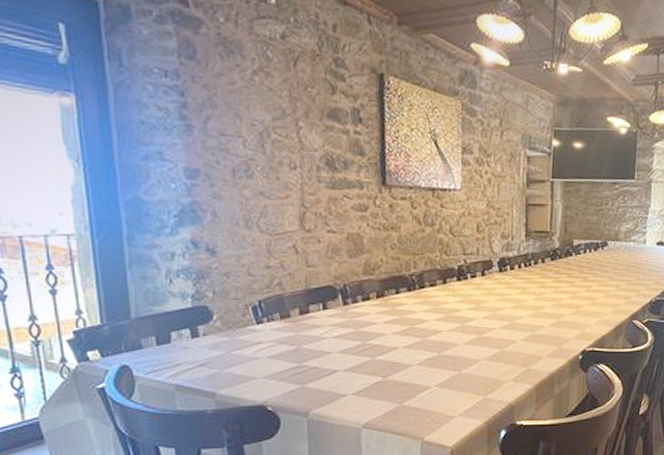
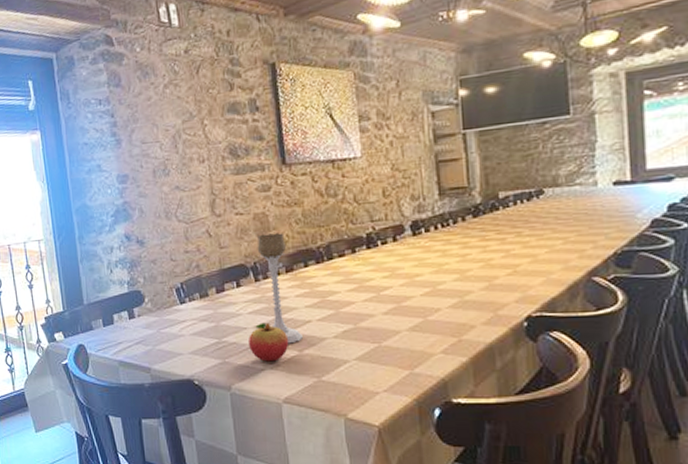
fruit: none [332,347,374,387] -> present [249,322,289,362]
candle holder: none [348,256,388,370] -> present [257,233,303,344]

